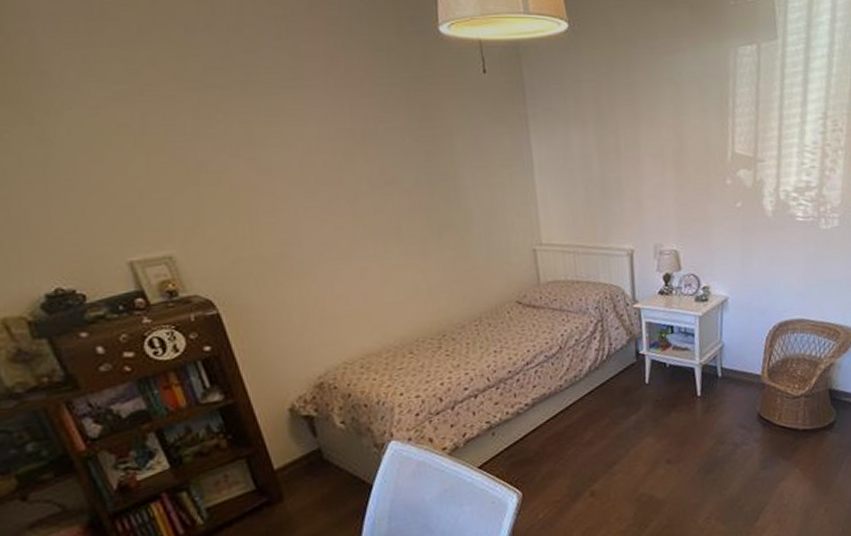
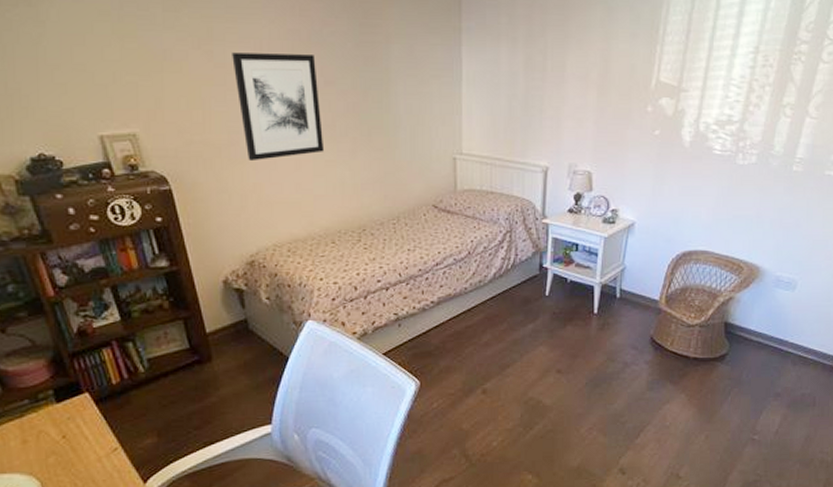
wall art: none [278,154,392,274] -> present [232,52,325,162]

